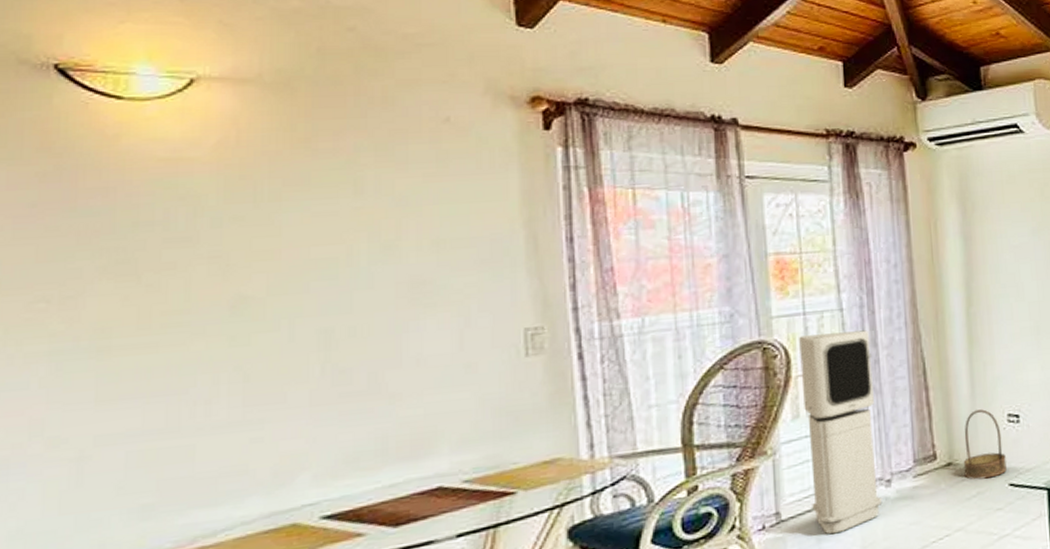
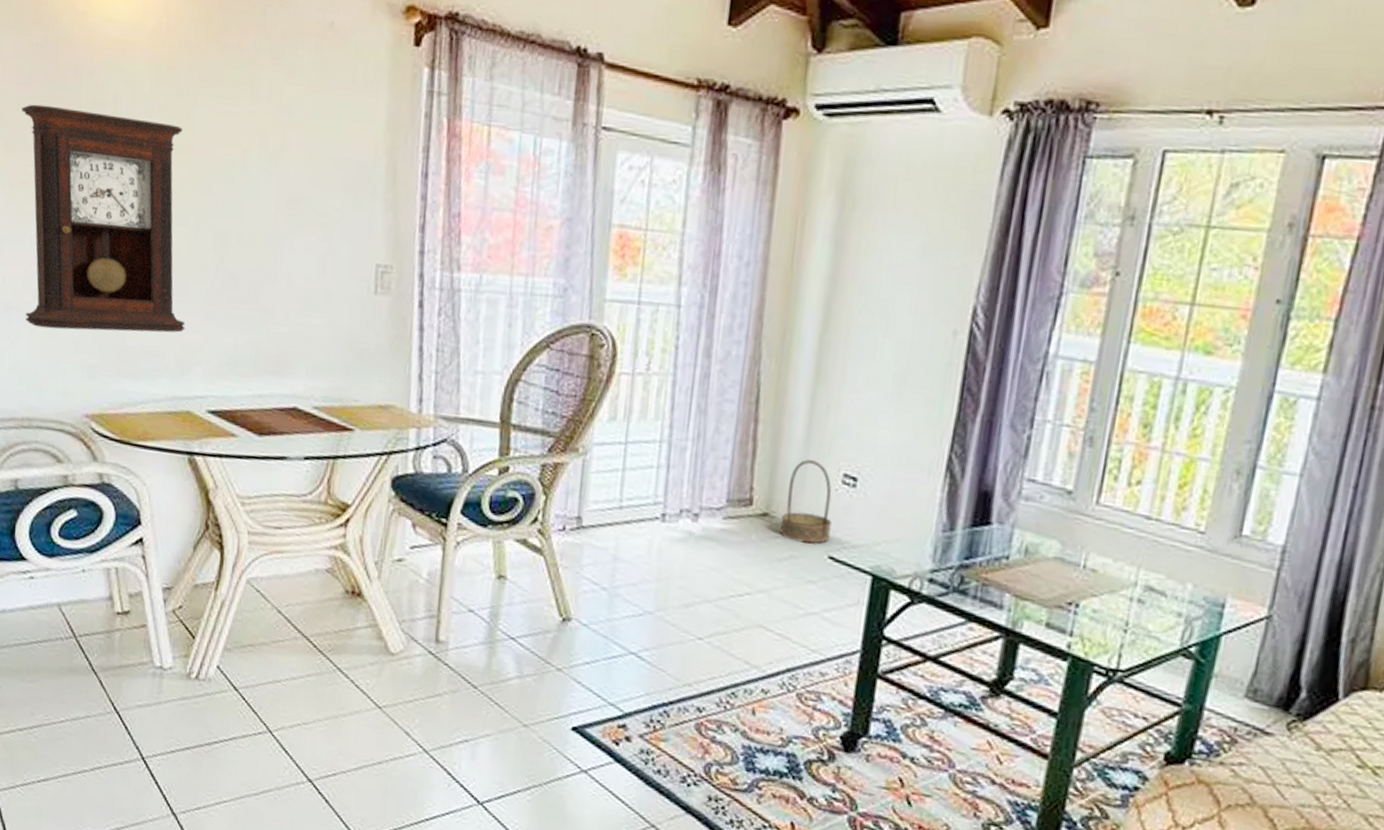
pendulum clock: none [21,232,283,480] -> present [22,104,186,333]
air purifier: present [799,330,883,535] -> none [613,328,704,557]

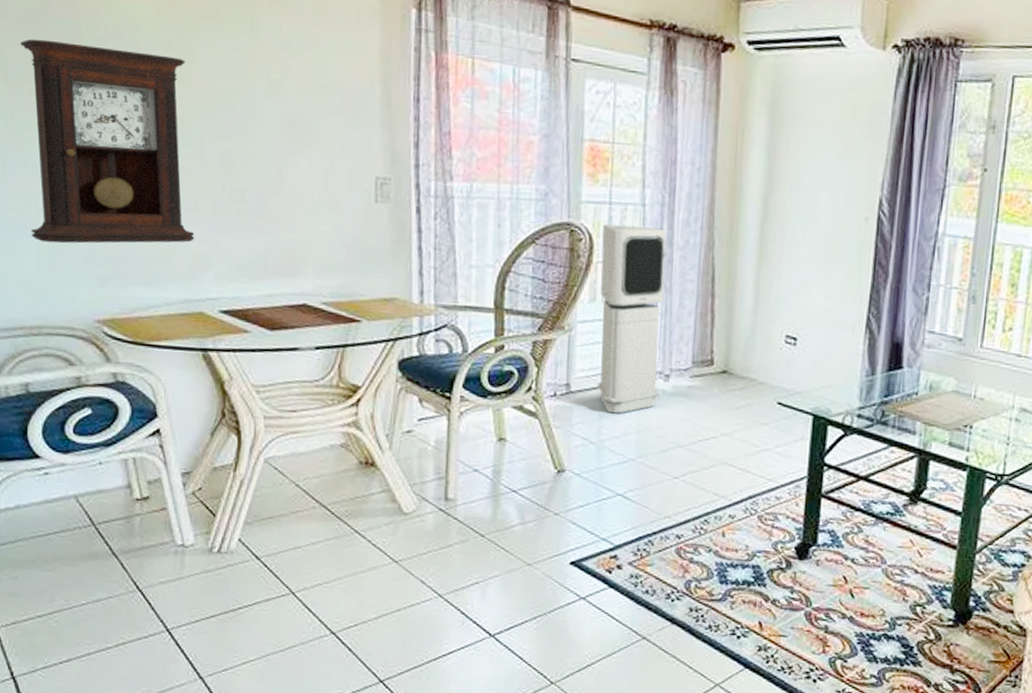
air purifier: none [613,328,704,557] -> present [598,224,666,414]
basket: present [779,459,832,544] -> none [736,325,778,393]

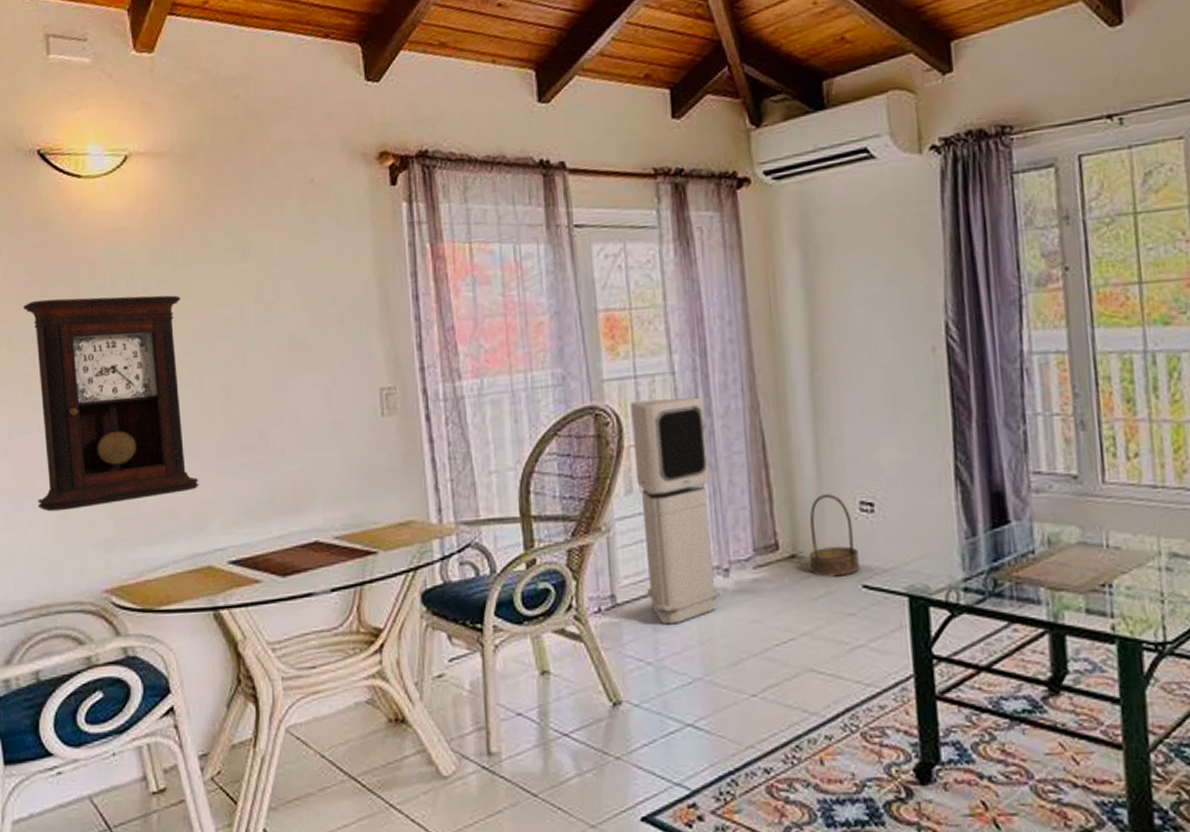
basket: none [736,325,778,393] -> present [809,494,860,577]

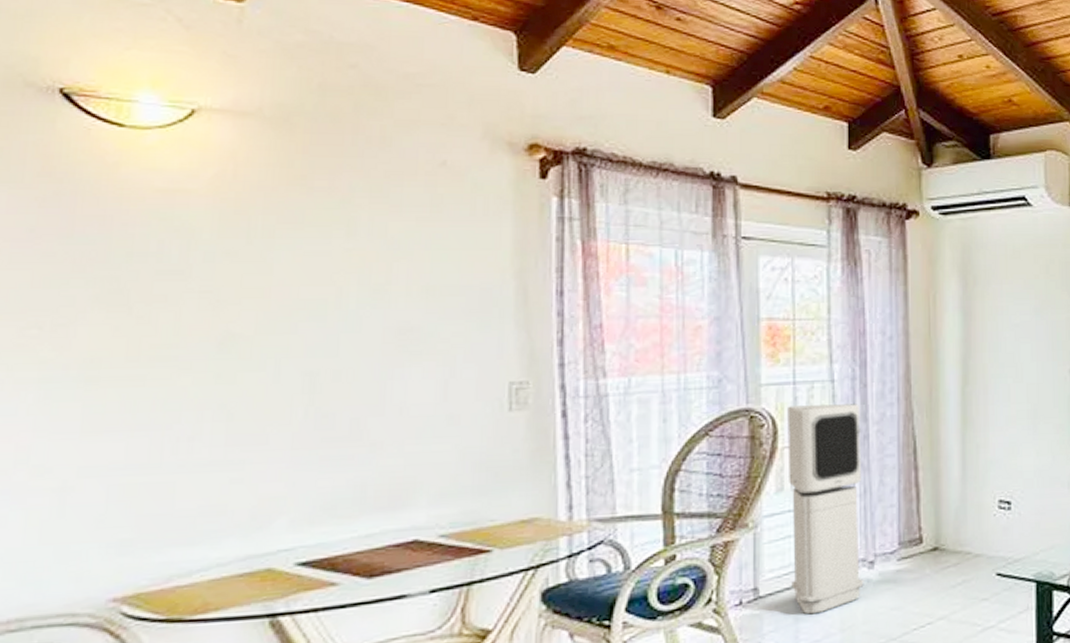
pendulum clock: present [23,295,199,512] -> none [16,261,263,509]
basket: present [809,494,860,577] -> none [950,494,995,567]

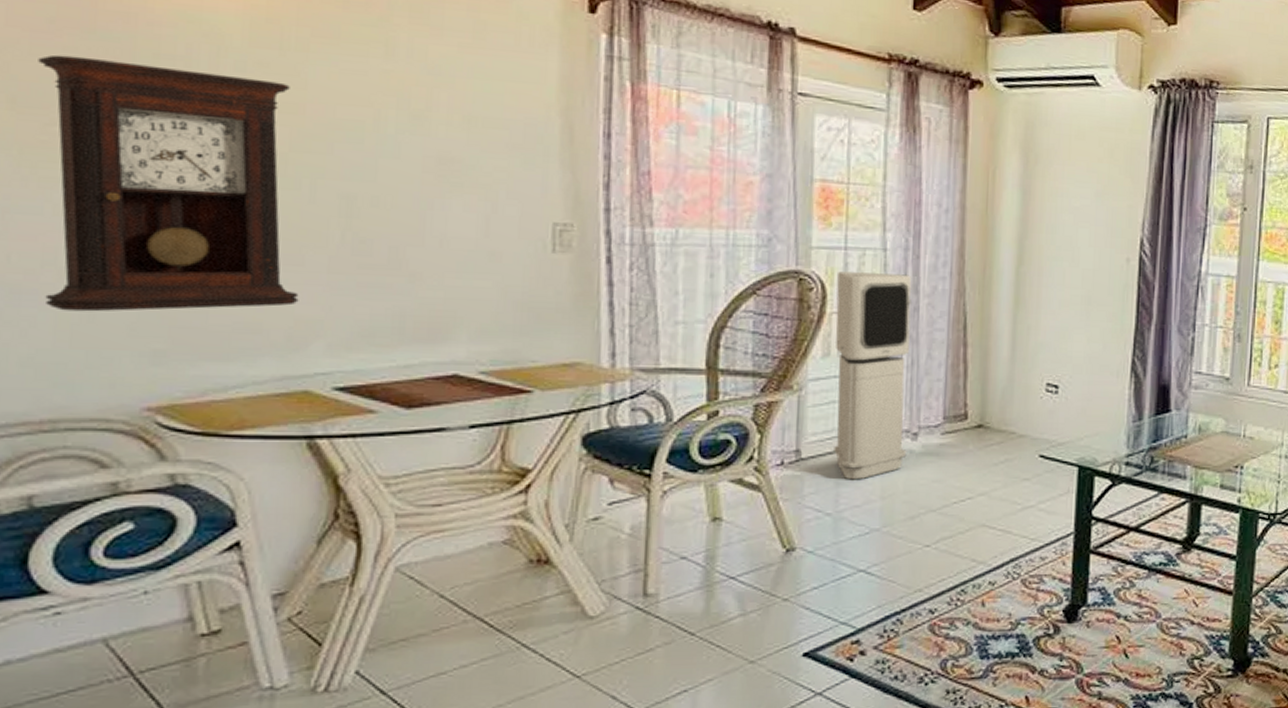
pendulum clock: none [16,261,263,509] -> present [38,54,299,312]

